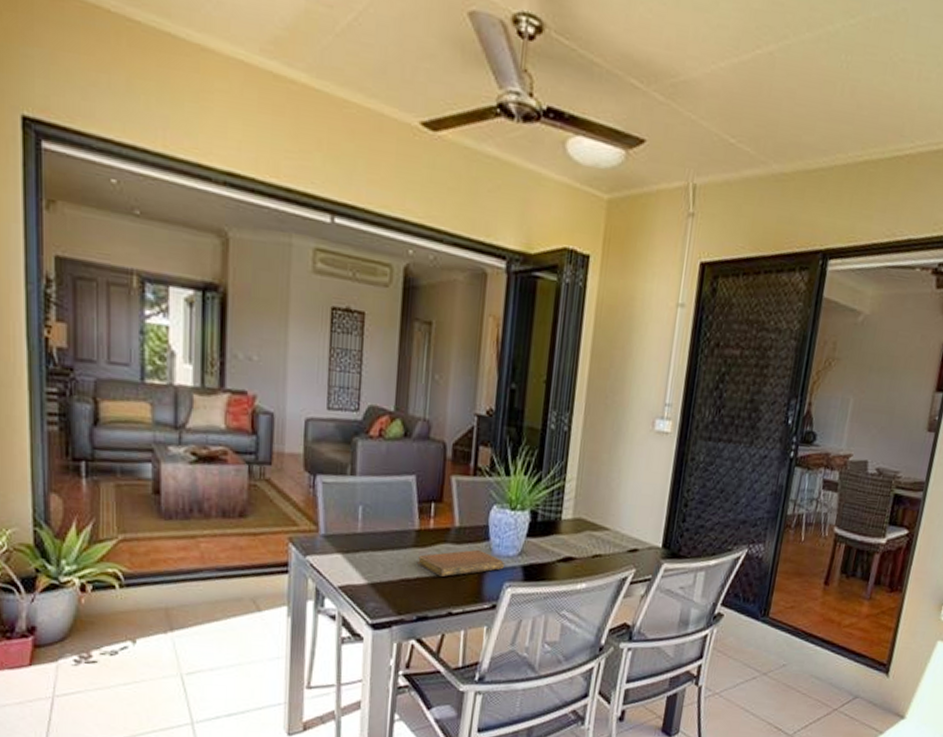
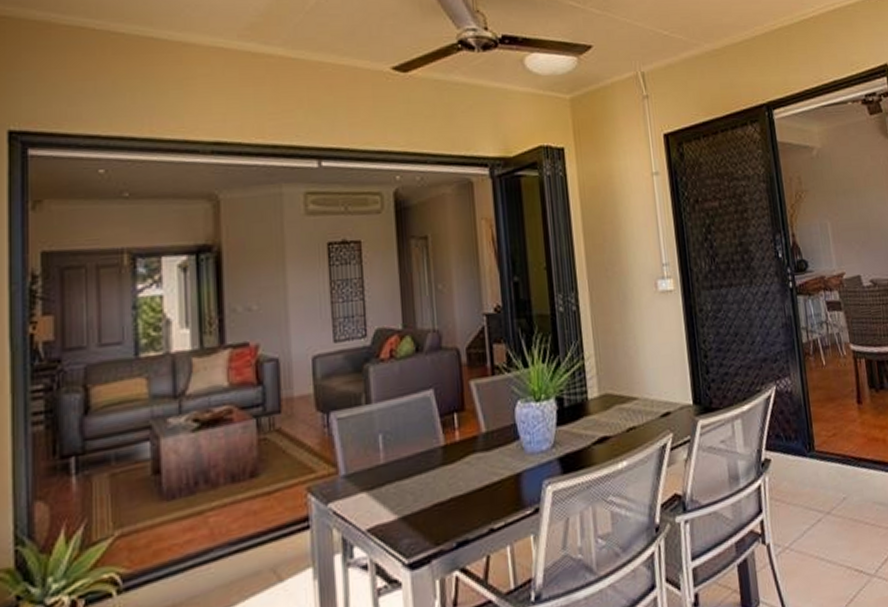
notebook: present [416,549,504,577] -> none [447,451,540,491]

